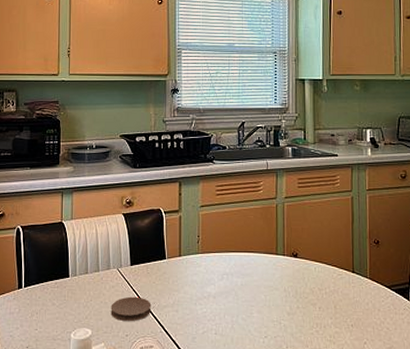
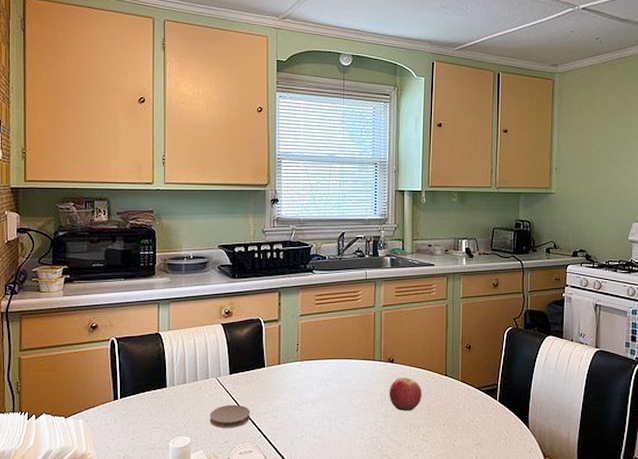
apple: none [293,273,329,309] -> present [389,378,422,410]

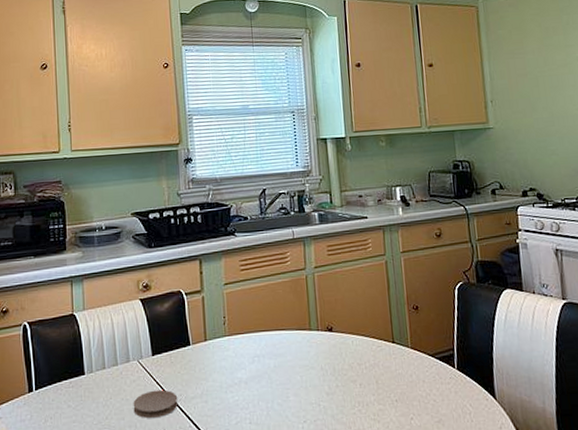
apple: present [389,378,422,410] -> none [330,348,369,387]

